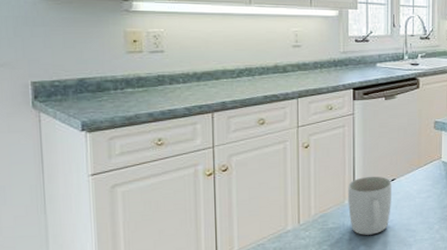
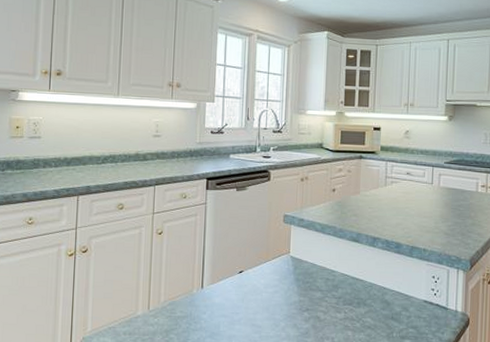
mug: present [348,176,391,235] -> none [196,266,239,327]

